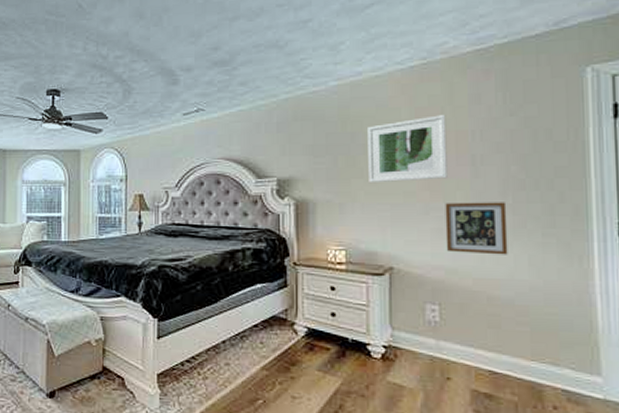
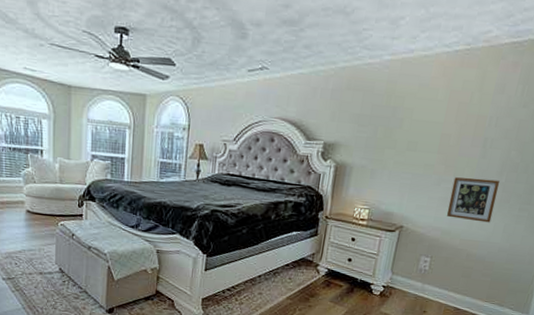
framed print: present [368,115,448,183] -> none [399,99,474,157]

